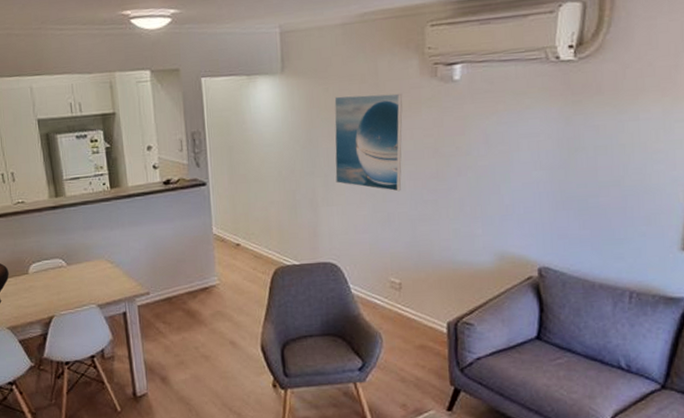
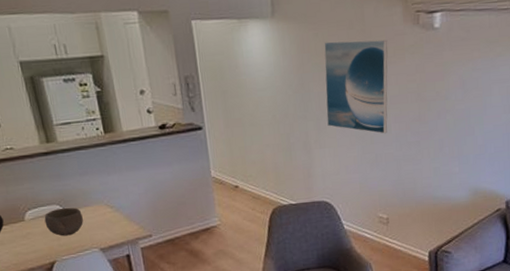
bowl: none [47,261,84,291] -> present [44,207,84,236]

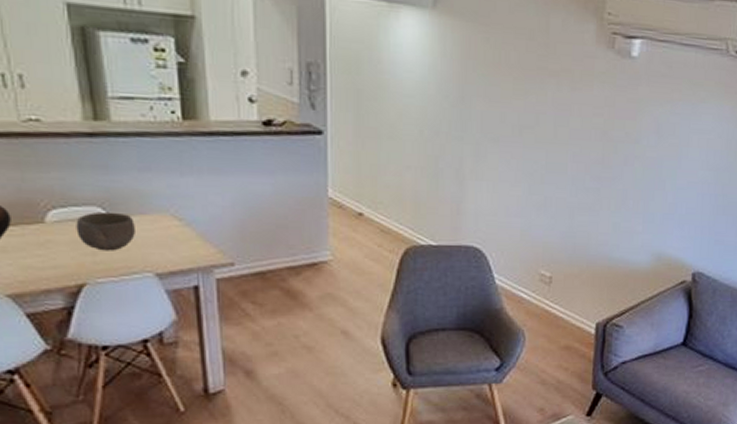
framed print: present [324,39,388,134] -> none [489,50,575,174]

